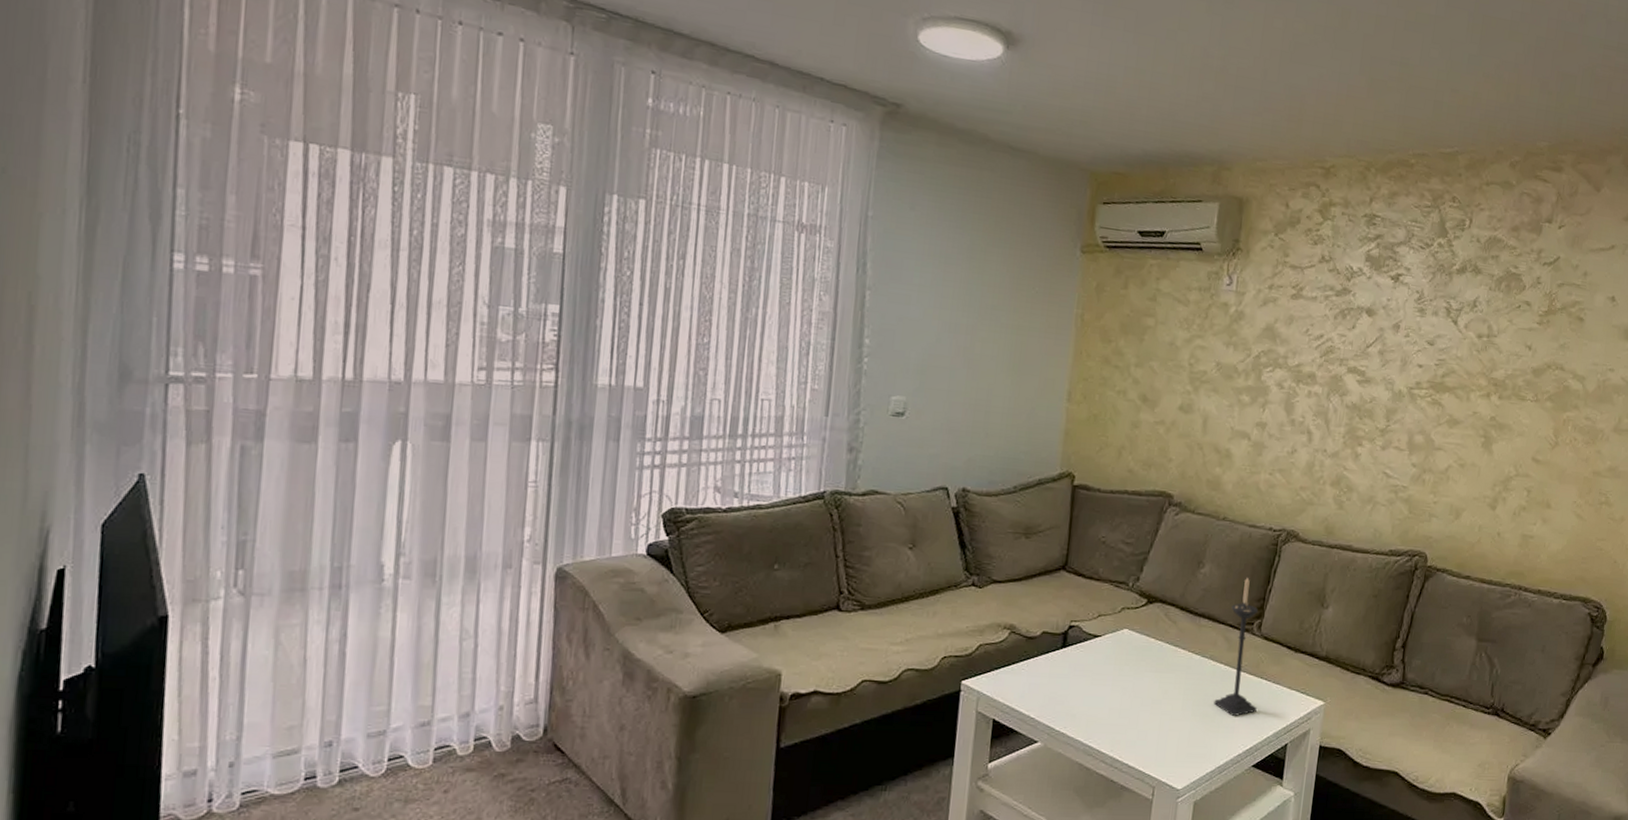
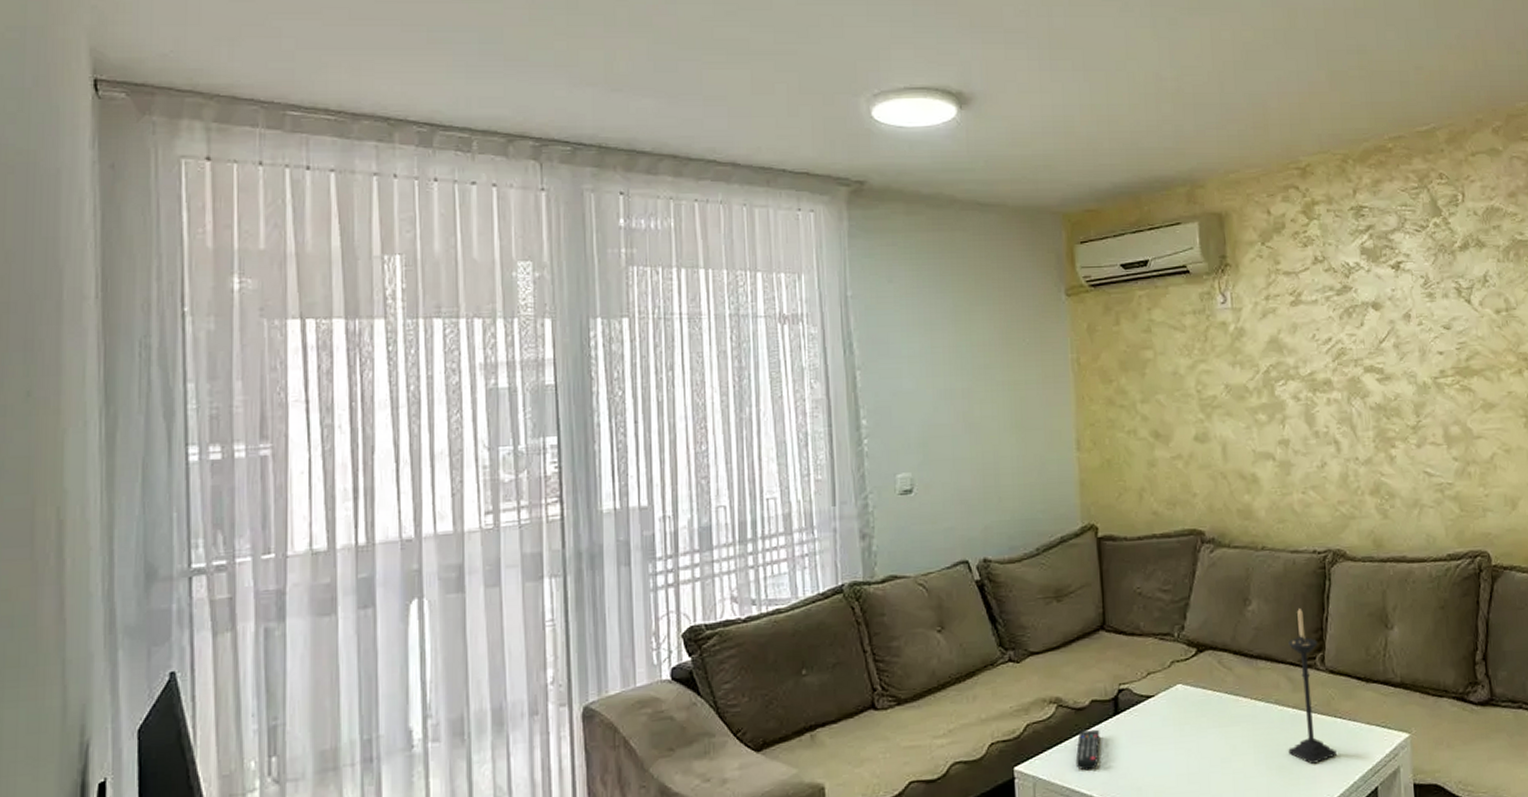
remote control: none [1019,657,1046,694] -> present [1075,729,1100,771]

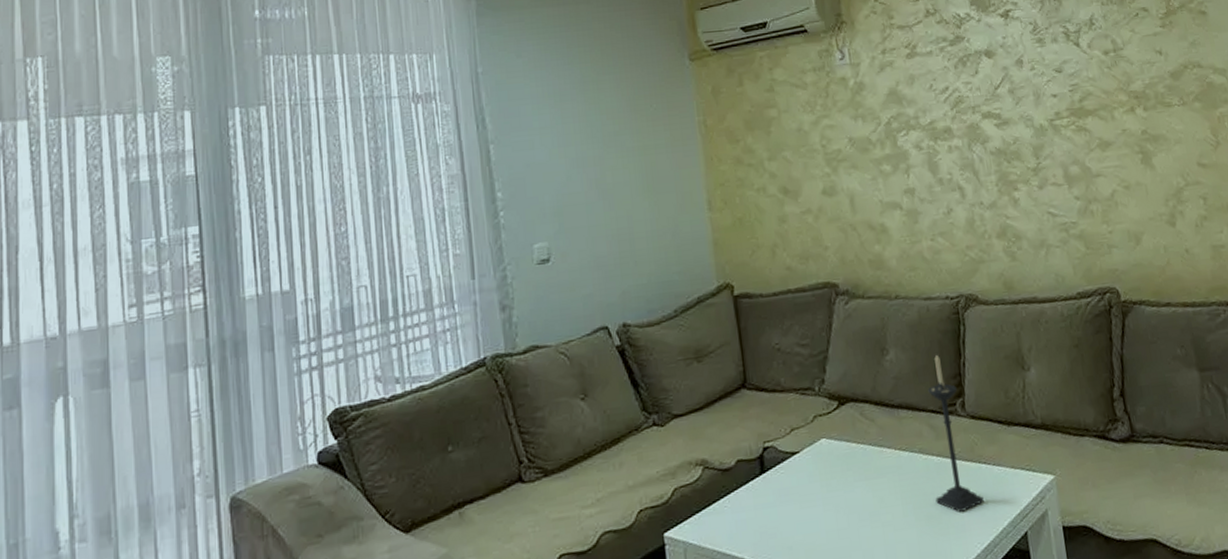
remote control: present [1075,729,1100,771] -> none [724,489,748,533]

